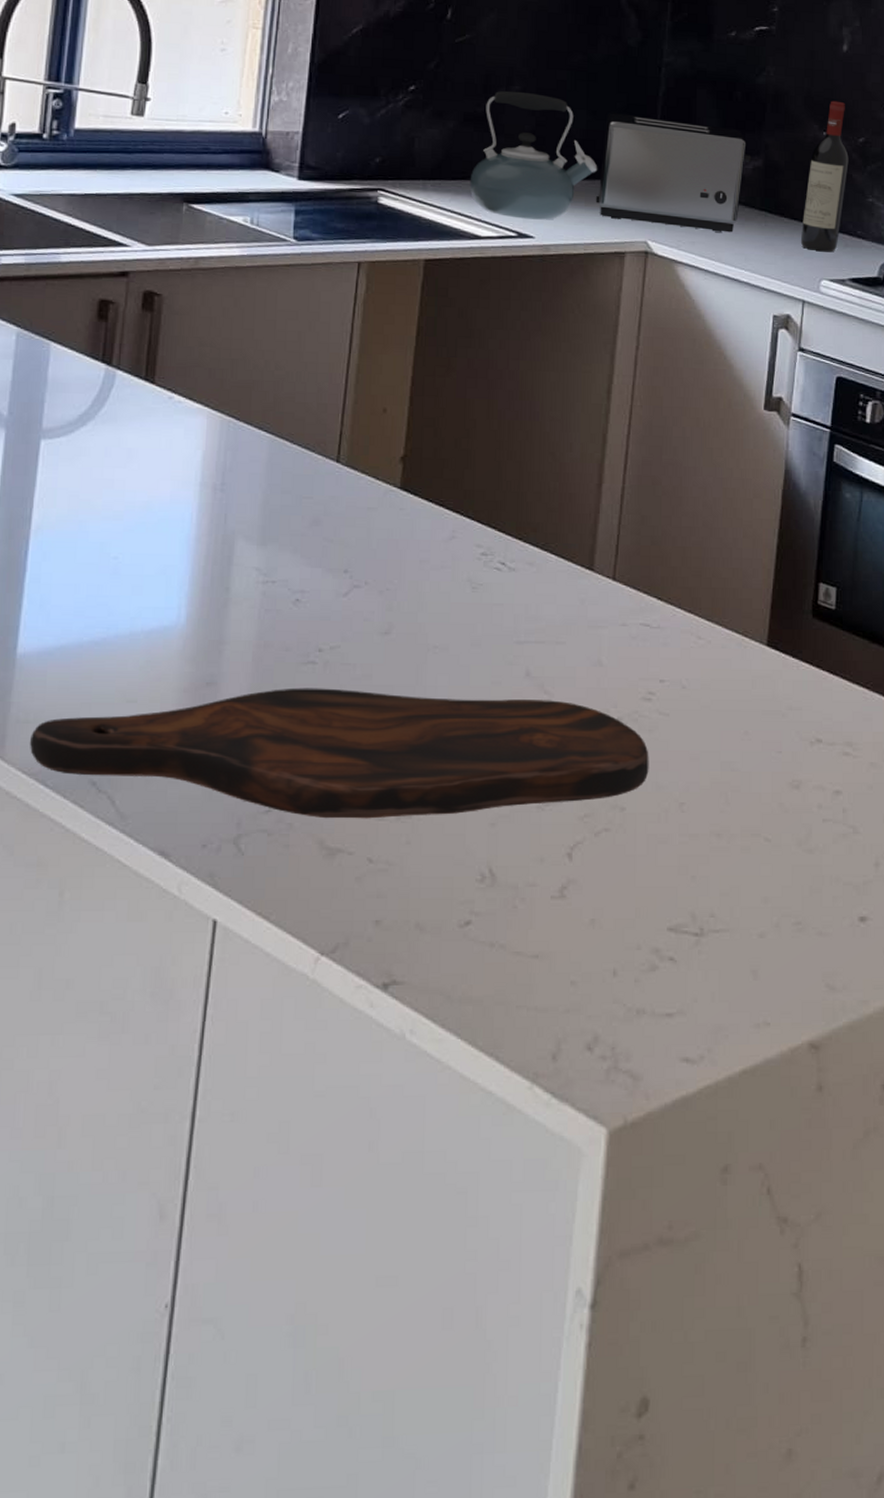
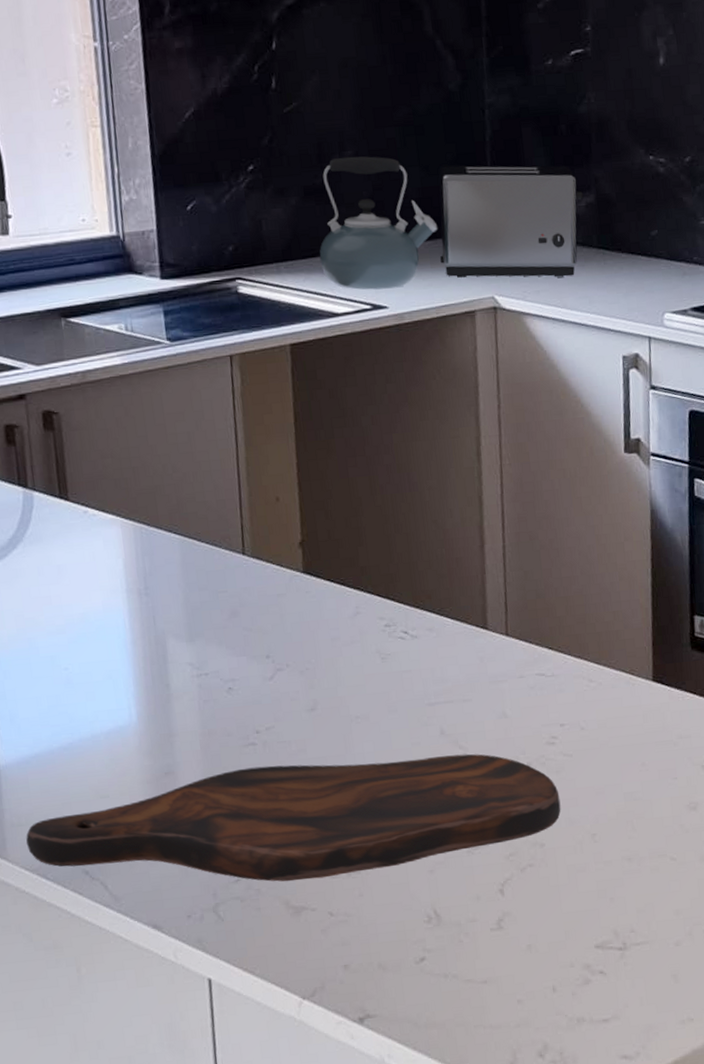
wine bottle: present [800,100,849,252] -> none [639,120,679,284]

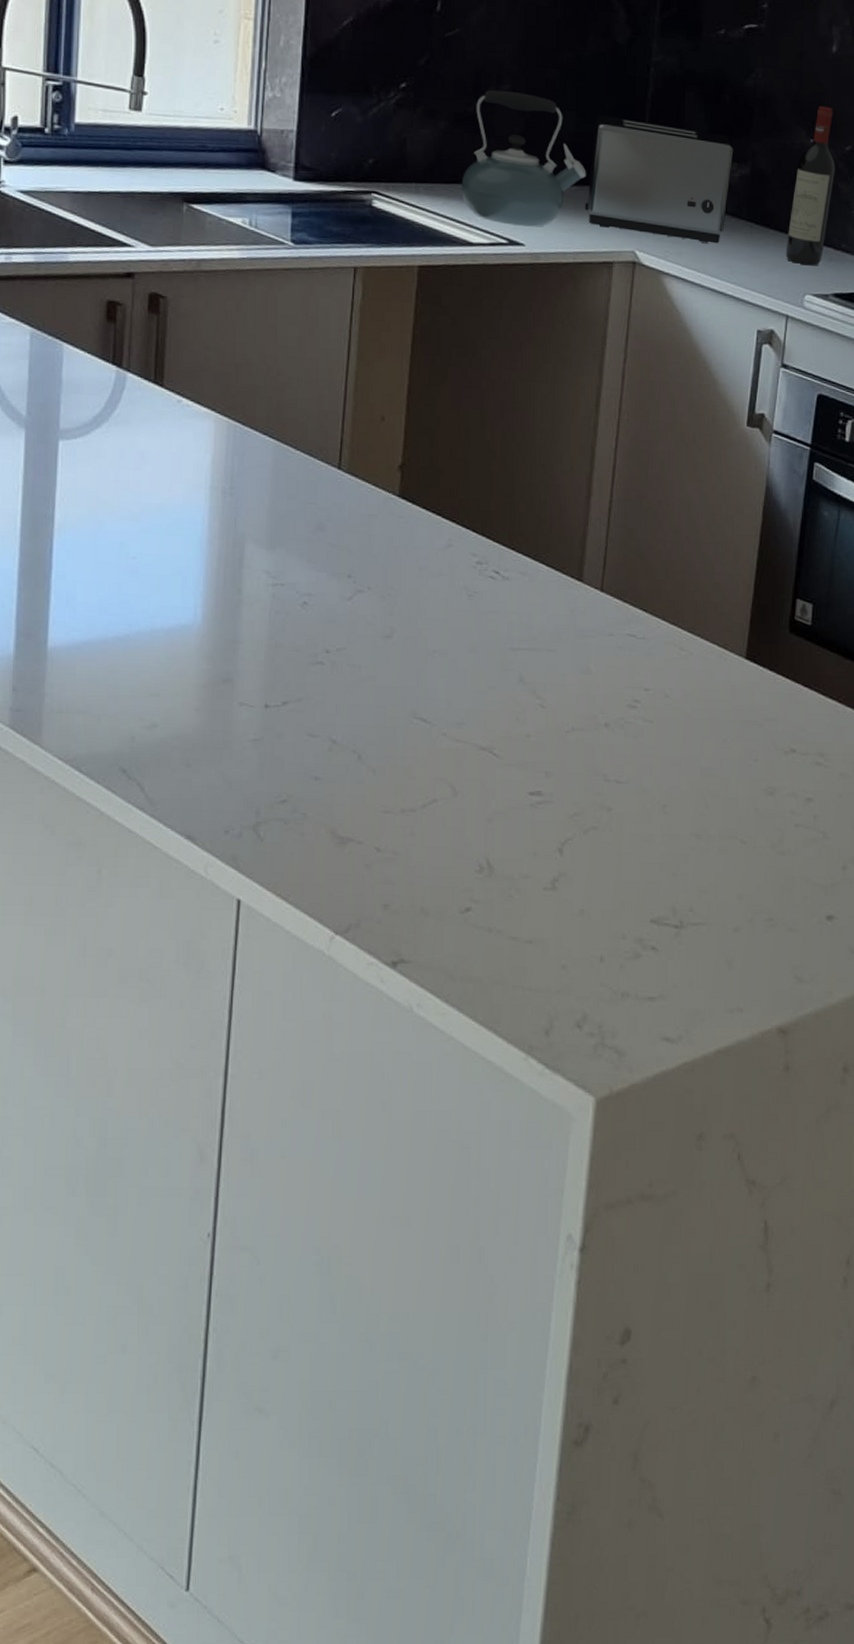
cutting board: present [26,753,561,882] -> none [63,686,634,811]
wine bottle: none [639,120,679,284] -> present [785,105,835,266]

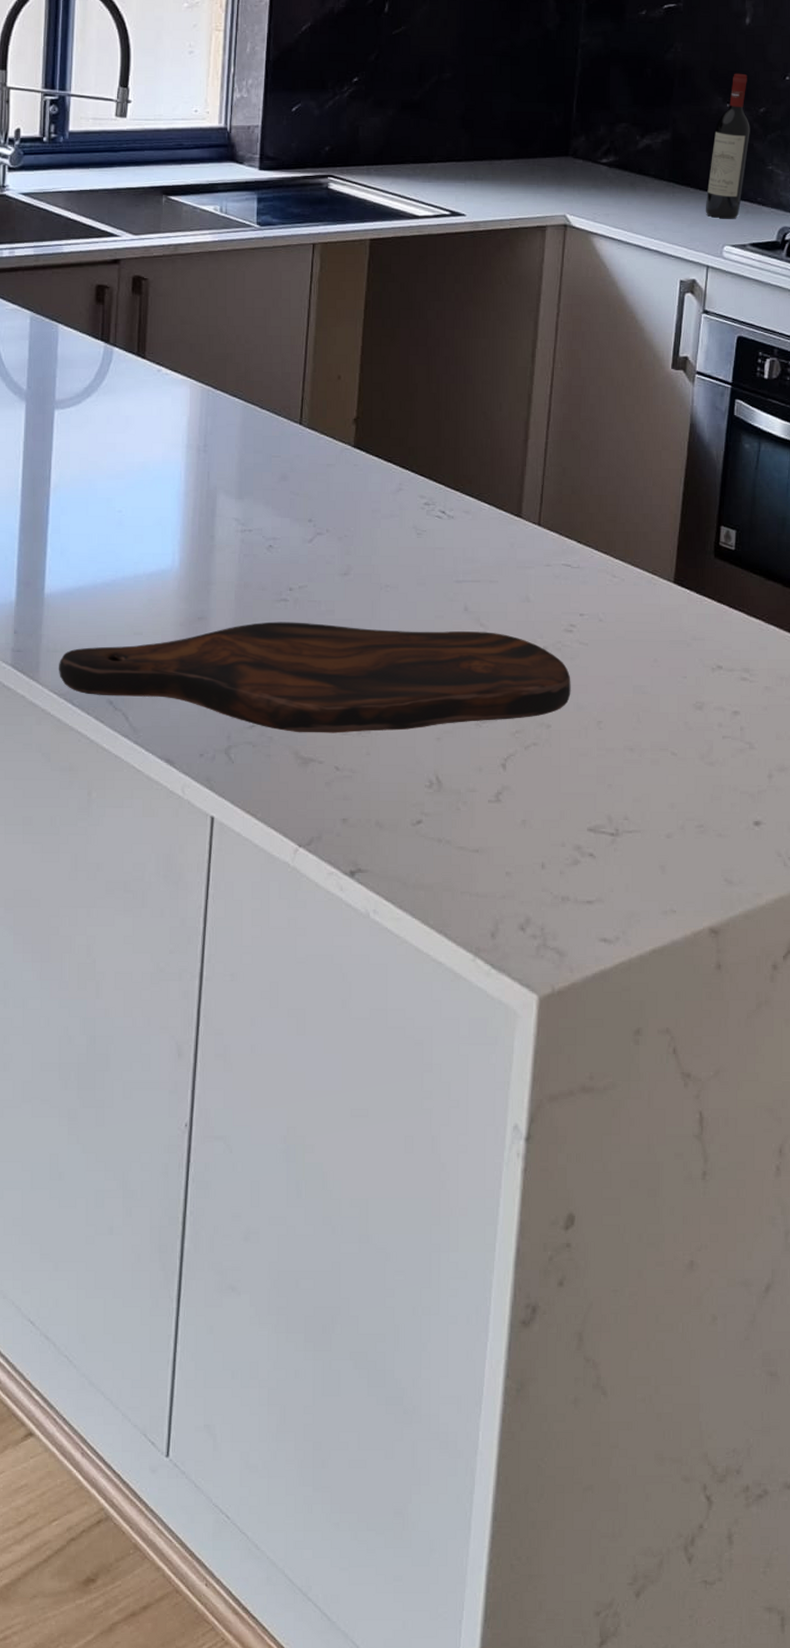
cutting board: none [63,686,634,811] -> present [58,621,571,733]
kettle: present [461,89,587,227] -> none [408,78,521,199]
toaster: present [585,114,739,244] -> none [520,94,660,204]

